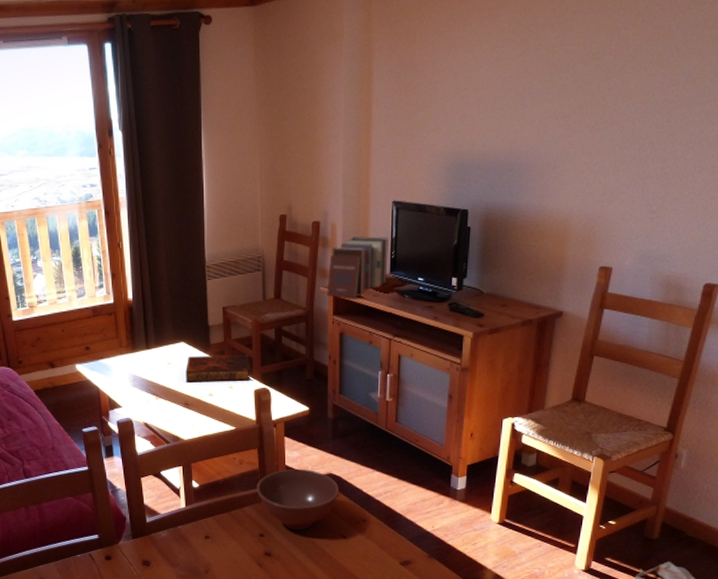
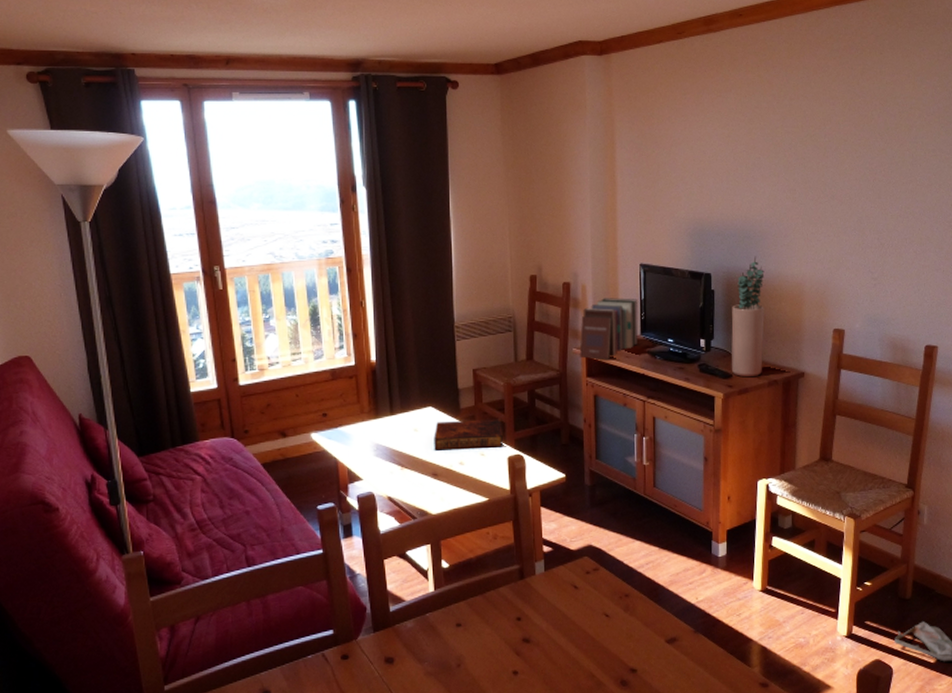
bowl: present [256,468,339,530] -> none [512,541,599,611]
vase: none [483,190,527,317] -> present [731,256,765,378]

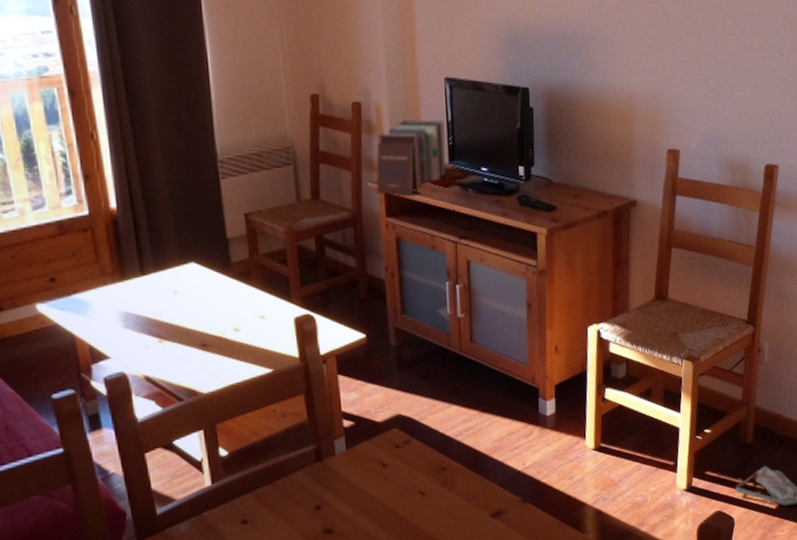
book: present [434,419,503,451] -> none [199,272,288,316]
vase: present [731,256,765,378] -> none [553,66,591,210]

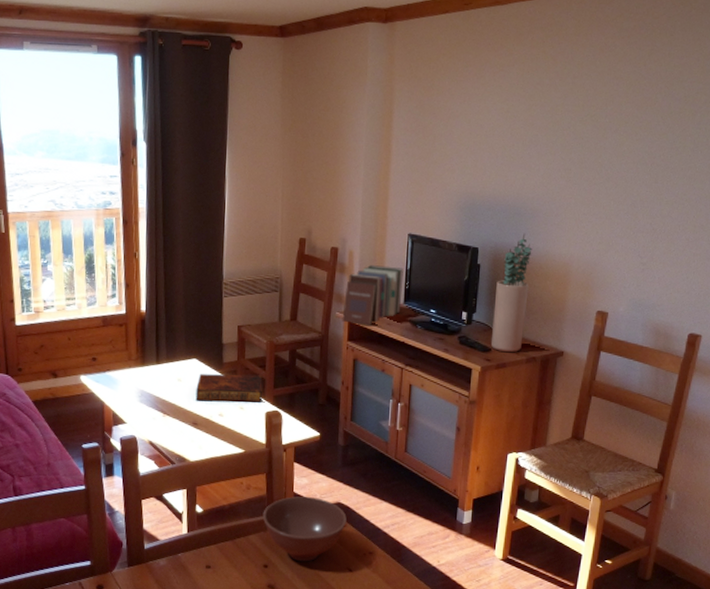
book: none [199,272,288,316] -> present [196,374,262,403]
bowl: none [306,413,411,495] -> present [262,496,347,562]
vase: none [553,66,591,210] -> present [490,233,532,353]

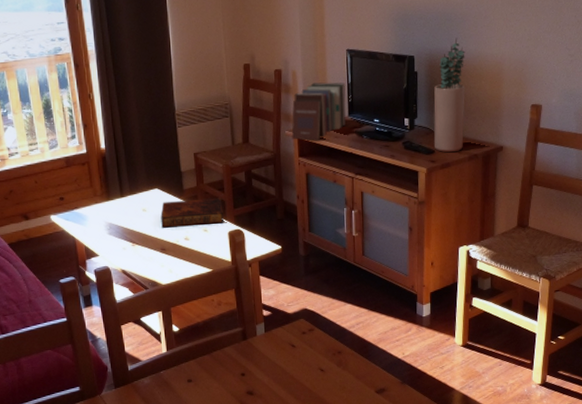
bowl: present [262,496,347,562] -> none [235,306,314,367]

